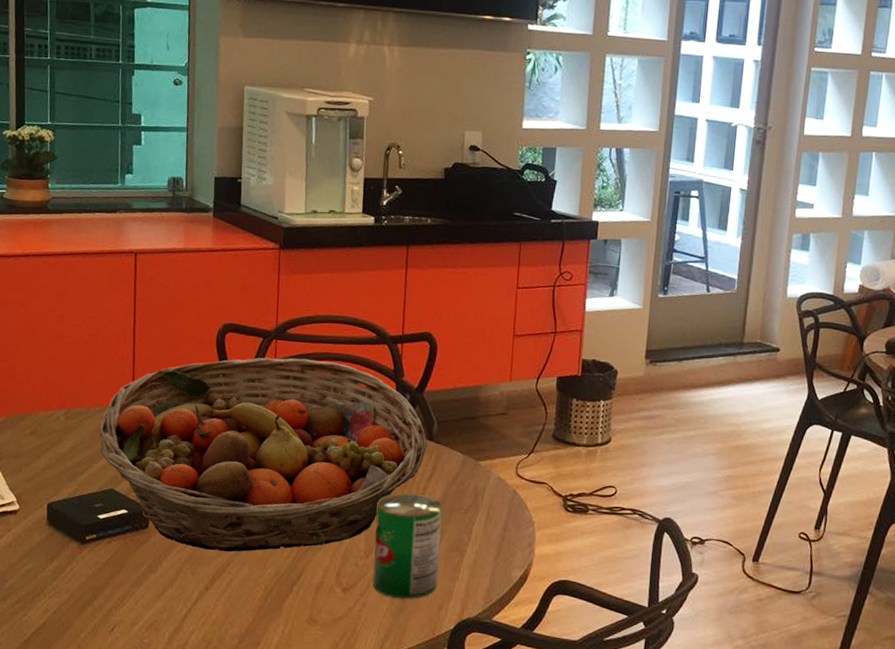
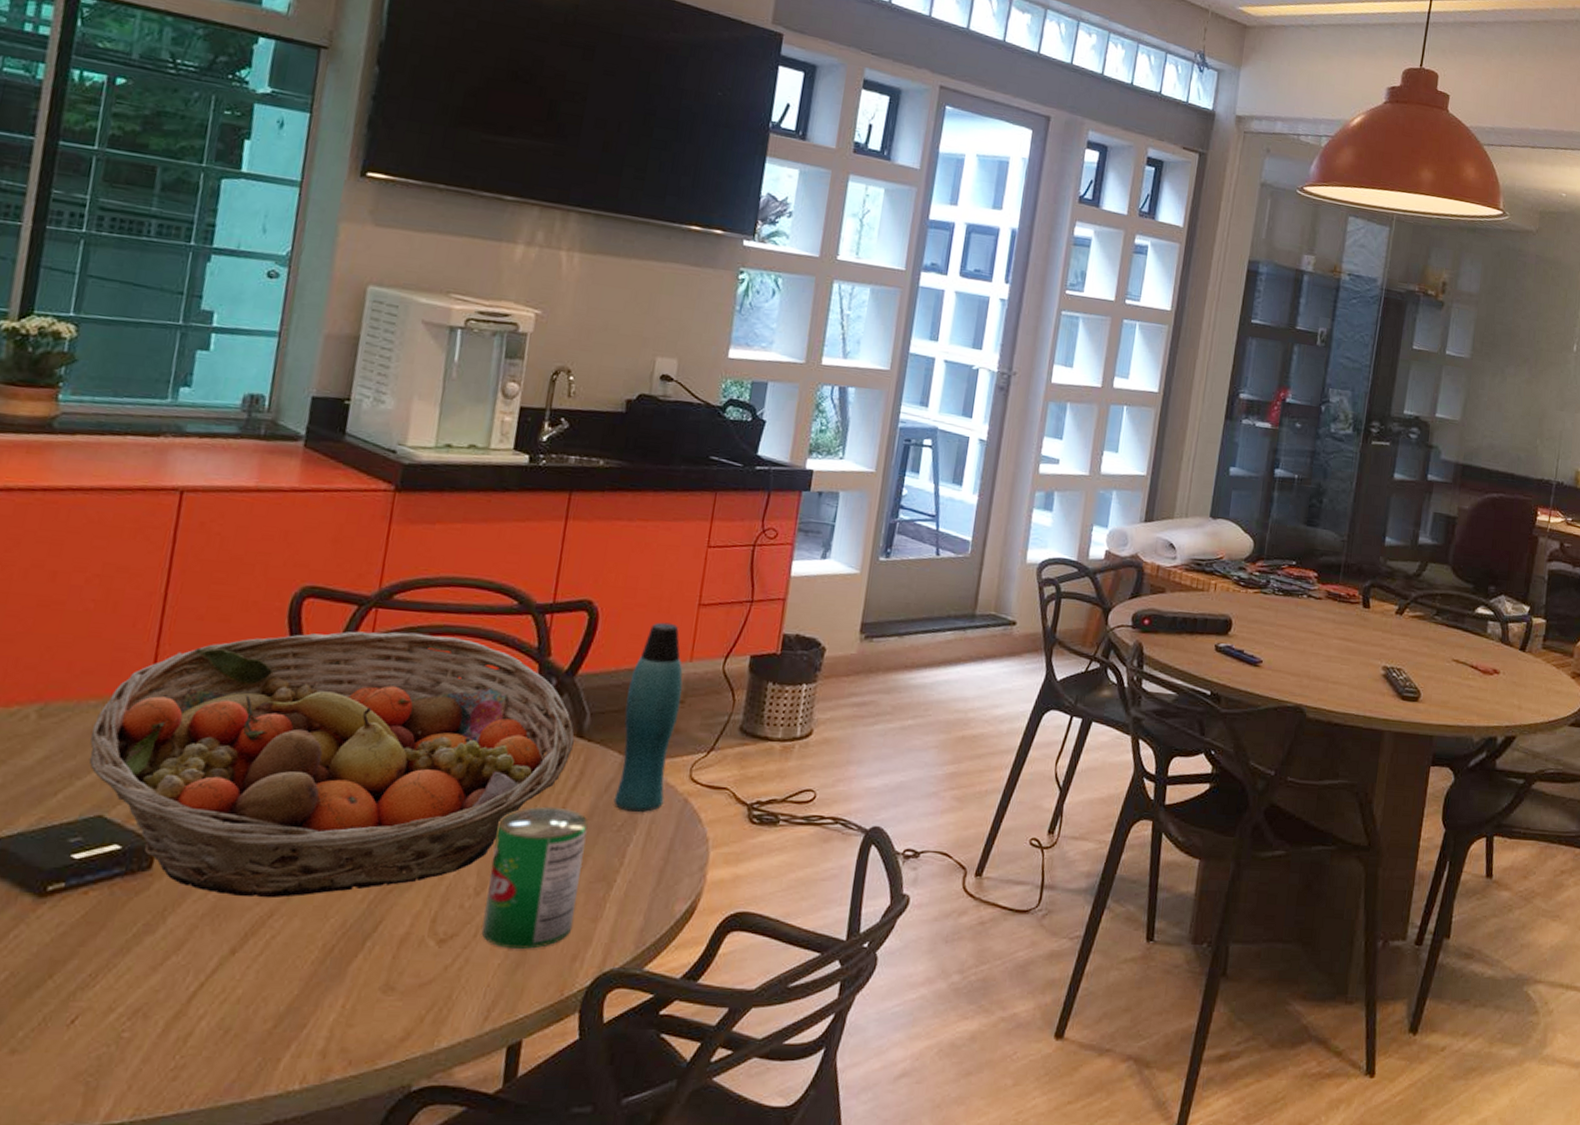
bottle: none [460,350,505,500] -> present [613,622,683,813]

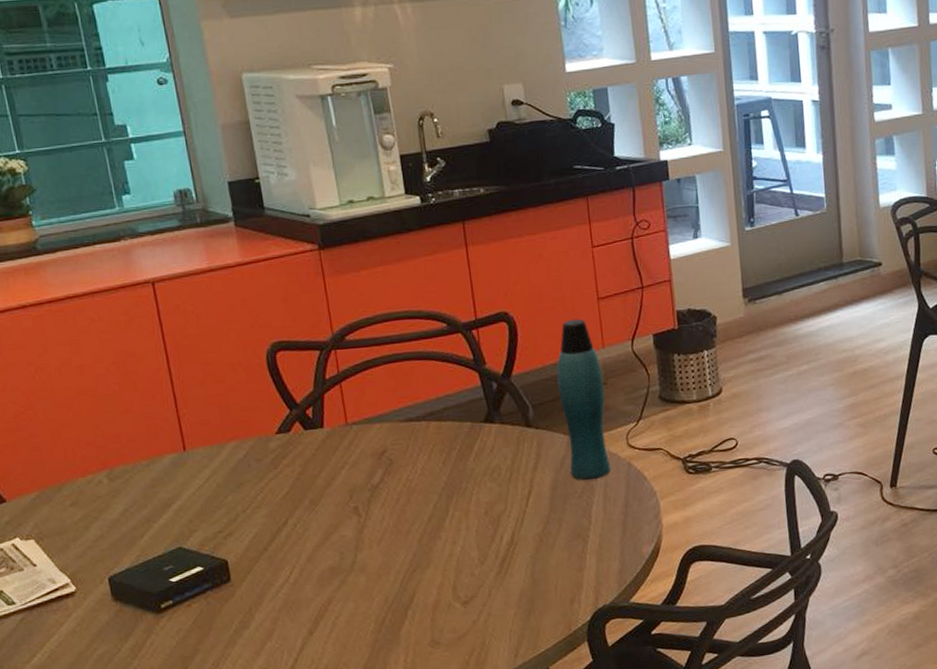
fruit basket: present [89,631,575,899] -> none [151,362,525,592]
can: present [481,806,588,949] -> none [482,485,565,601]

